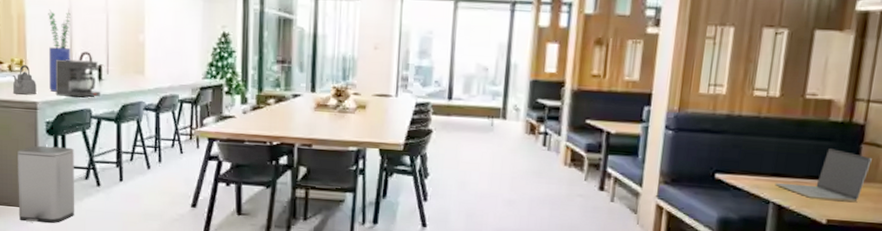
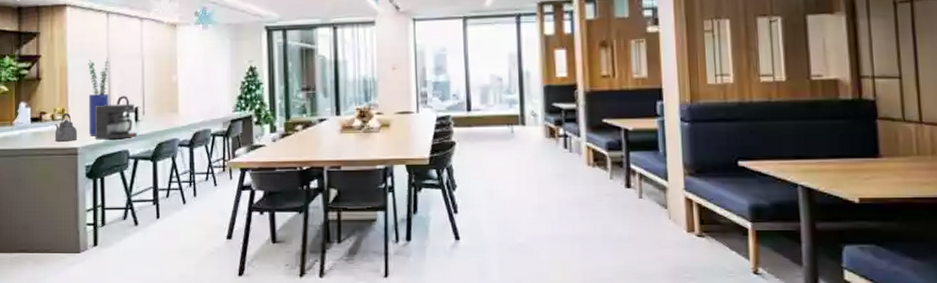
pedal bin: present [18,145,75,223] -> none [59,189,114,268]
laptop: present [775,149,872,201] -> none [799,127,890,178]

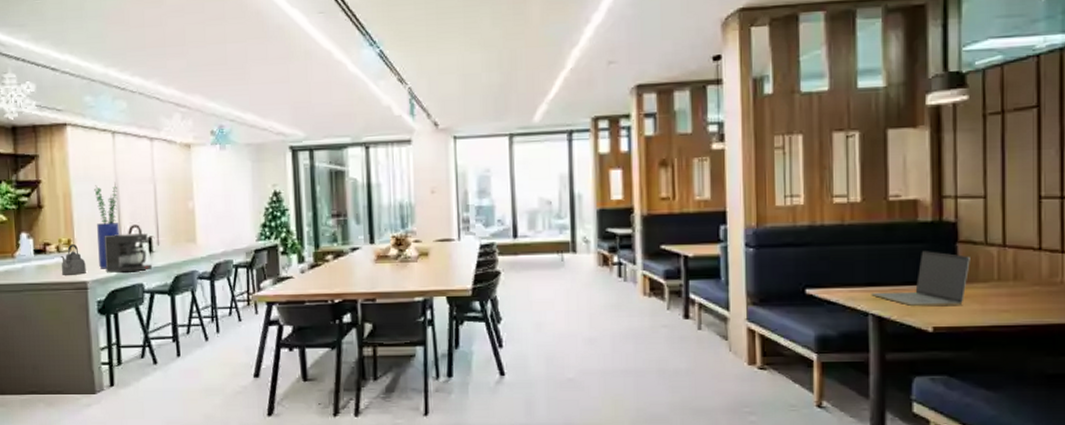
laptop: none [799,127,890,178] -> present [871,251,970,306]

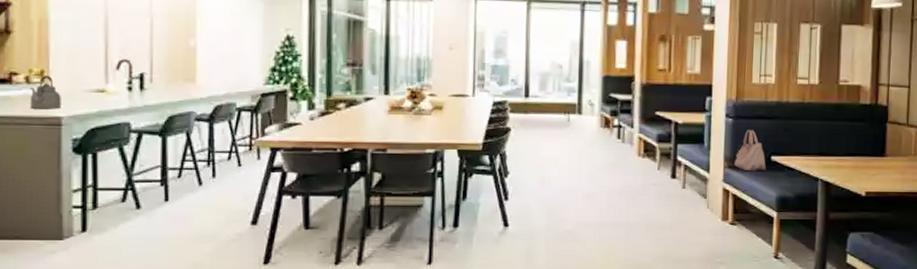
vase: present [94,182,119,269] -> none [77,11,106,105]
coffee maker: present [104,233,153,273] -> none [85,68,143,110]
handbag: none [759,259,799,308] -> present [734,129,766,172]
laptop: present [871,251,970,306] -> none [821,128,896,174]

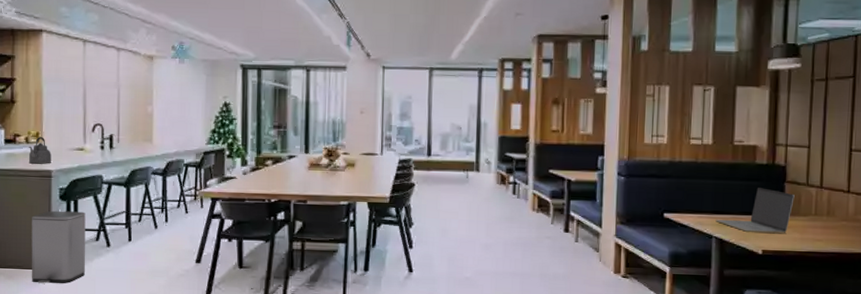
pedal bin: none [33,166,108,257] -> present [31,210,86,284]
handbag: present [734,129,766,172] -> none [626,187,658,228]
laptop: none [821,128,896,174] -> present [715,188,795,233]

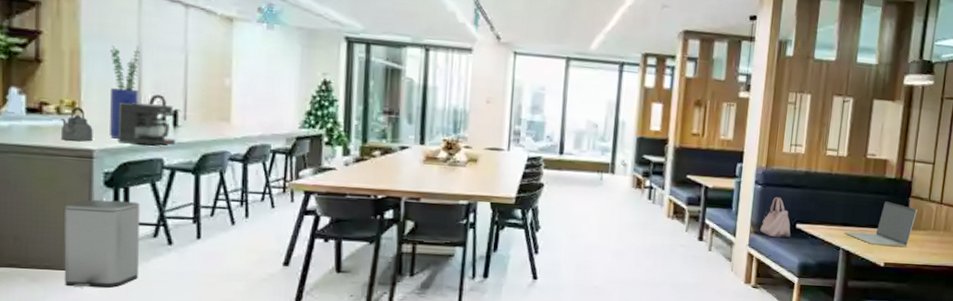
vase: none [63,84,85,161] -> present [109,45,140,139]
coffee maker: none [69,130,112,165] -> present [117,102,176,146]
handbag: none [626,187,658,228] -> present [760,196,791,238]

